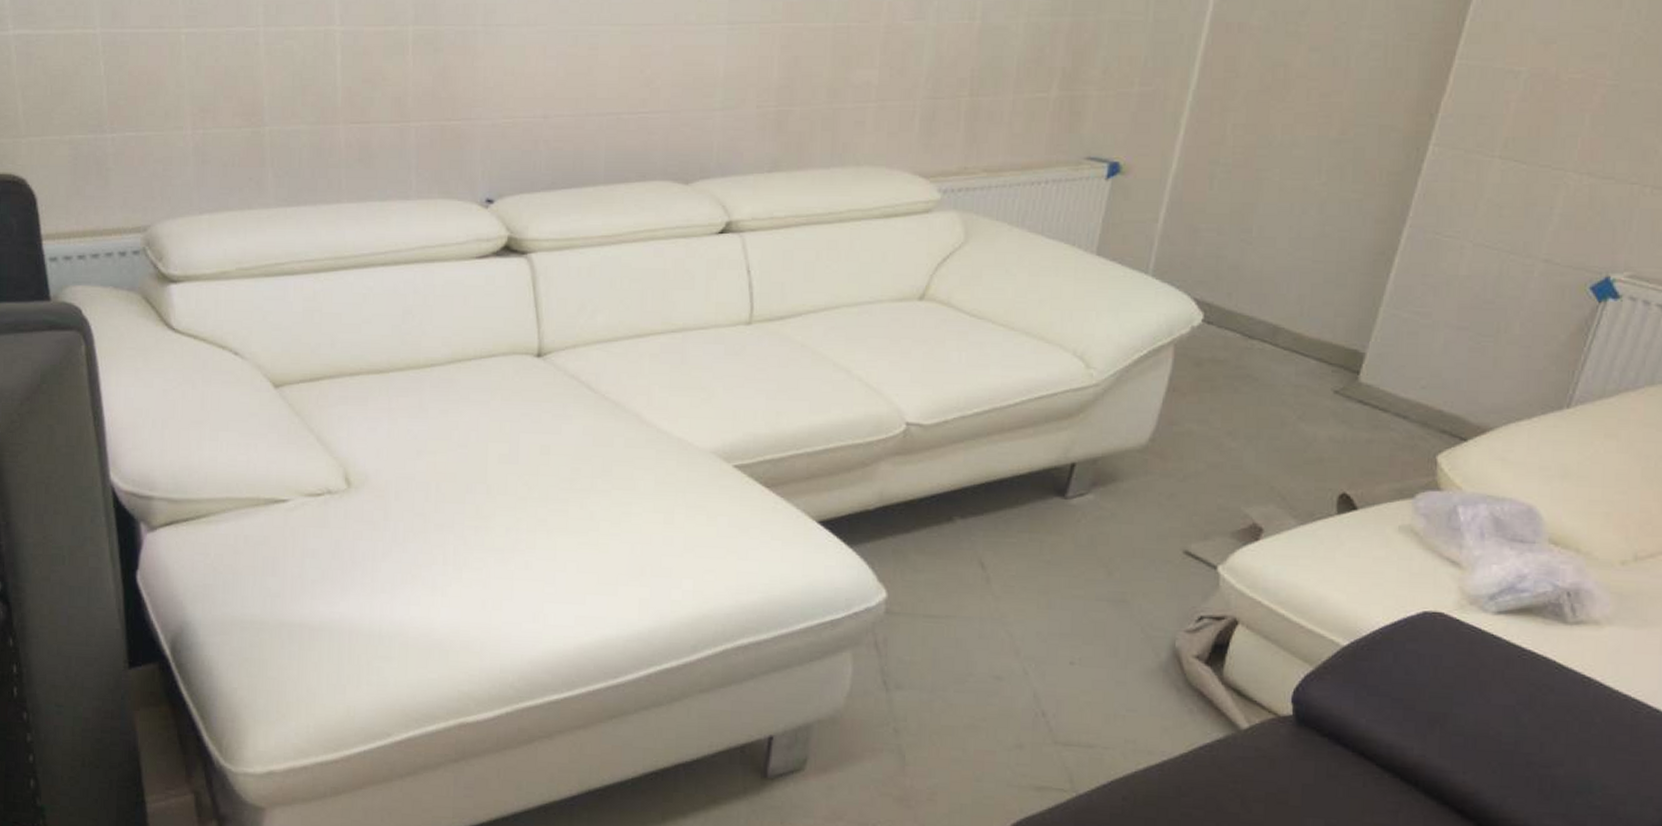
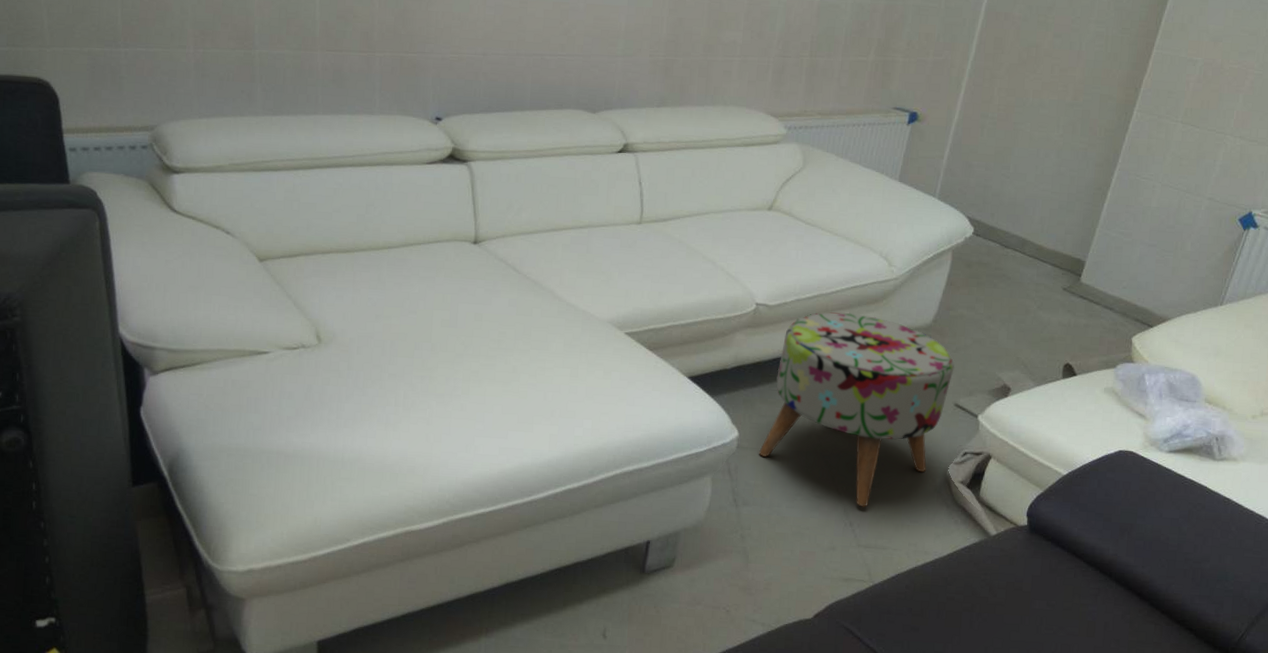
ottoman: none [915,432,1183,691] -> present [759,312,955,507]

